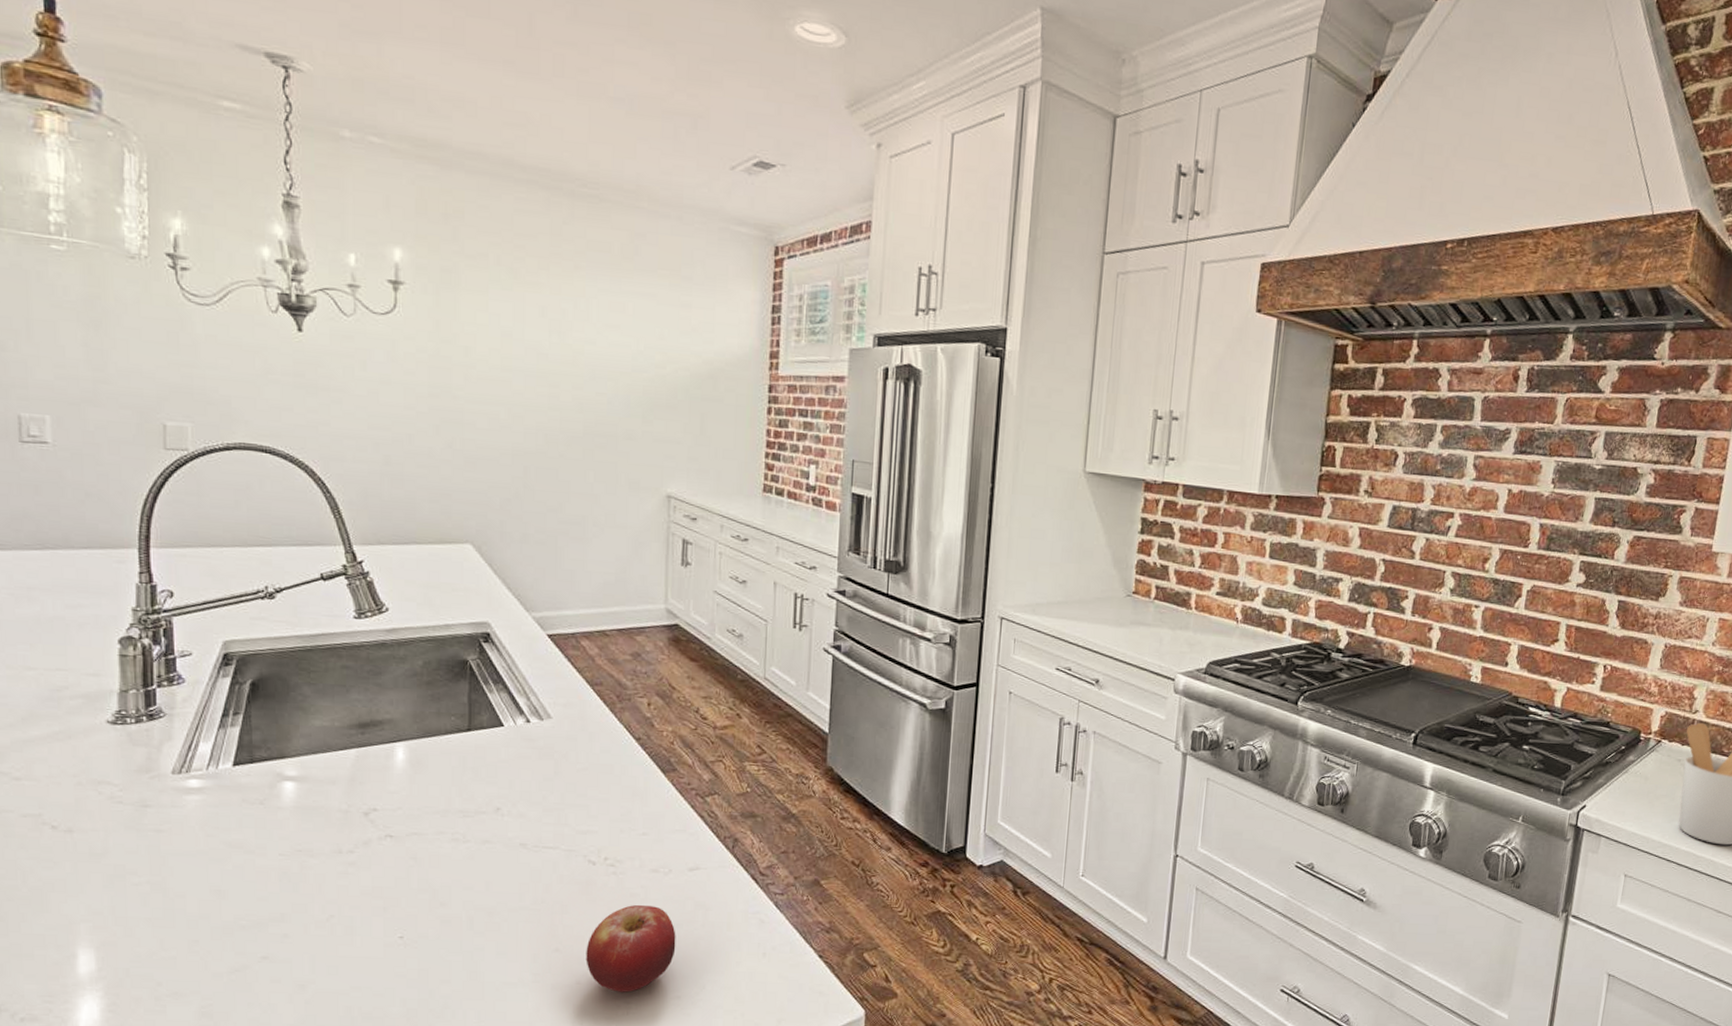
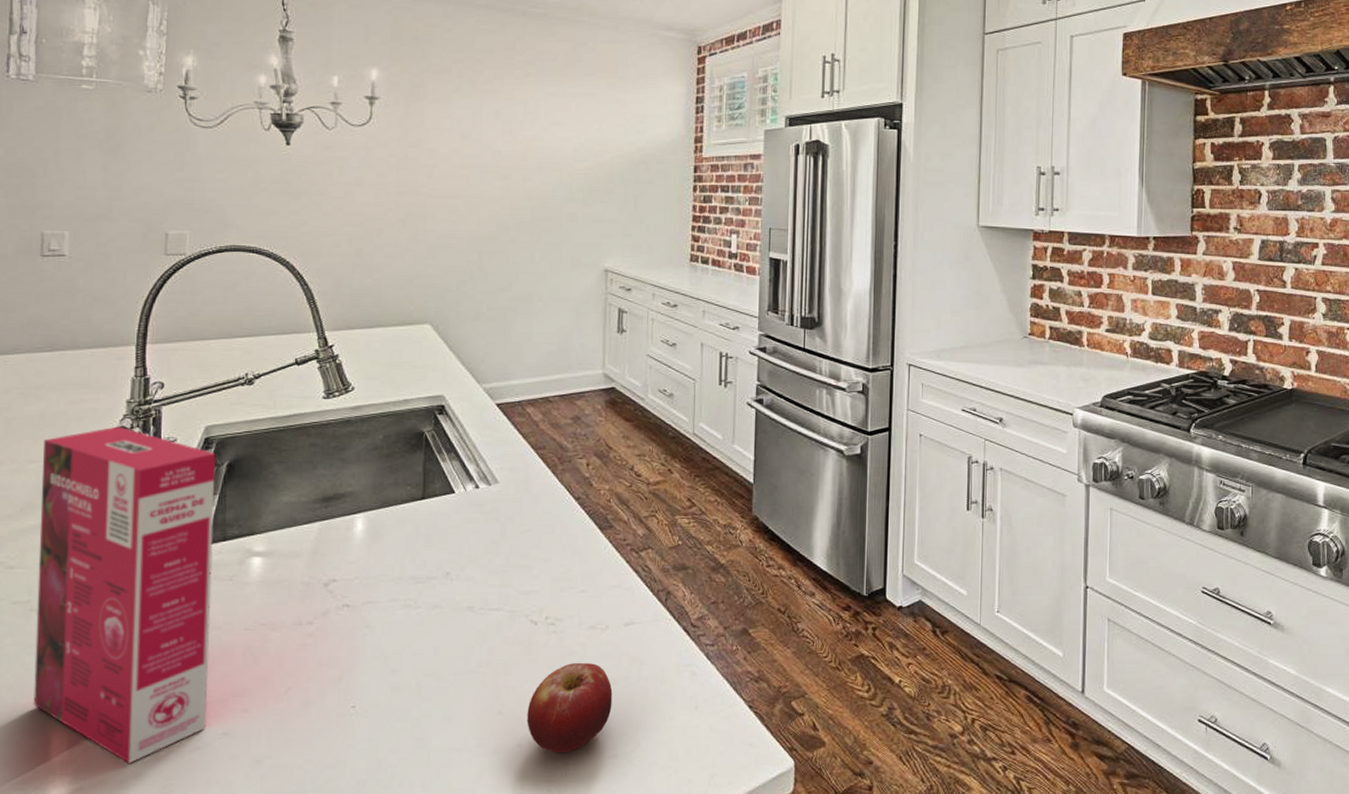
cereal box: none [41,635,245,982] -> present [33,426,216,763]

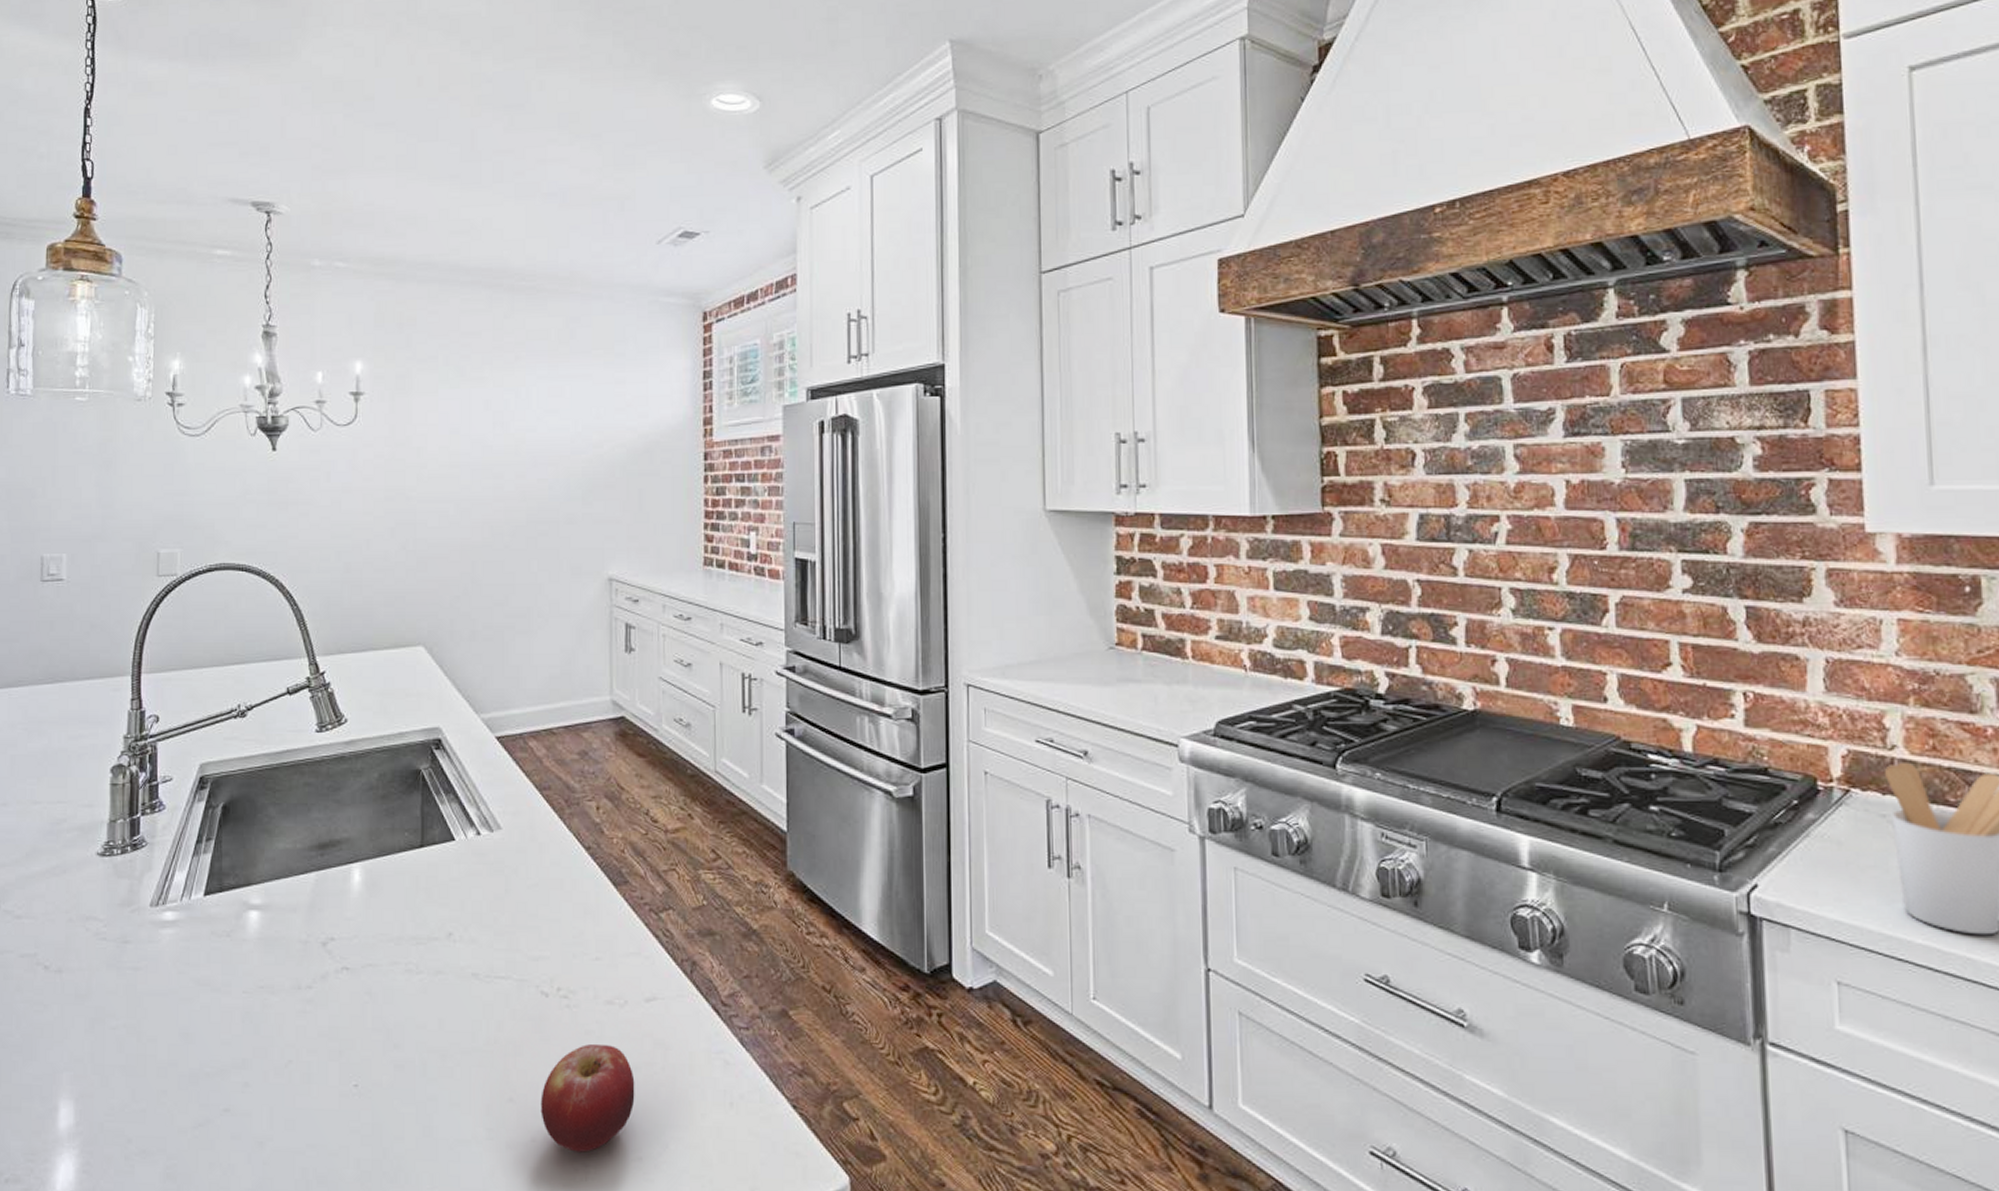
cereal box: present [33,426,216,763] -> none [41,764,211,1138]

